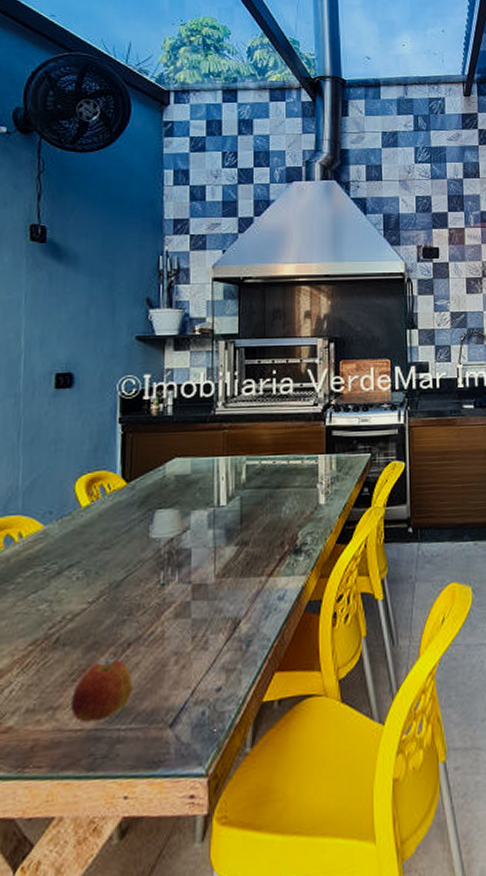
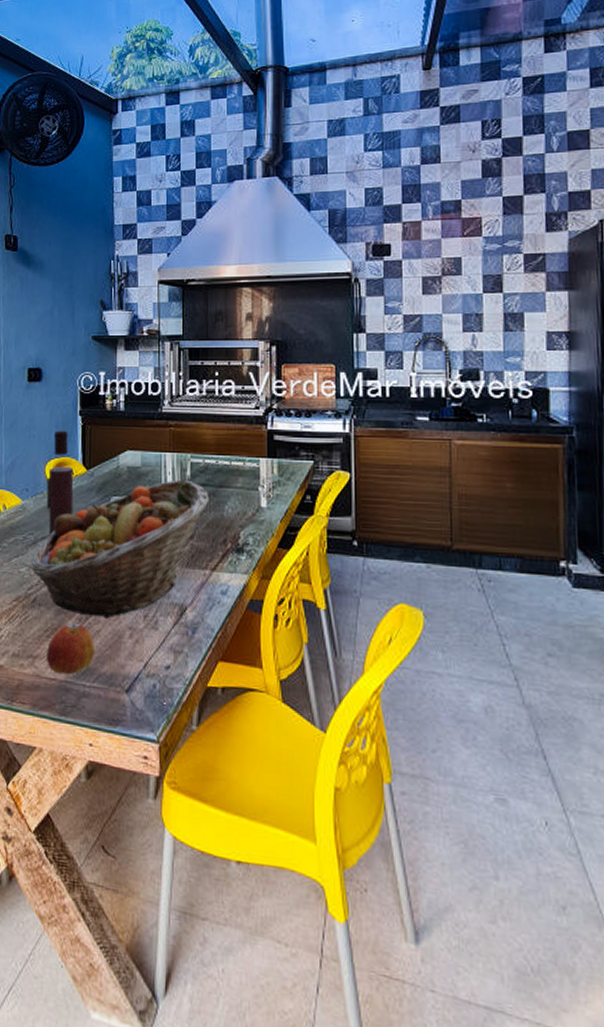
fruit basket: none [52,484,266,648] -> present [30,479,209,619]
wine bottle: none [75,440,111,561] -> present [46,430,74,535]

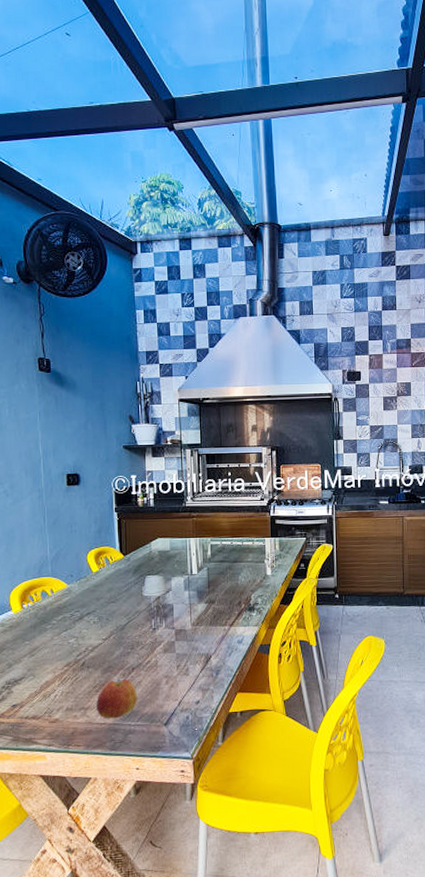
fruit basket: present [30,479,209,619] -> none [78,558,227,672]
wine bottle: present [46,430,74,535] -> none [89,524,114,611]

